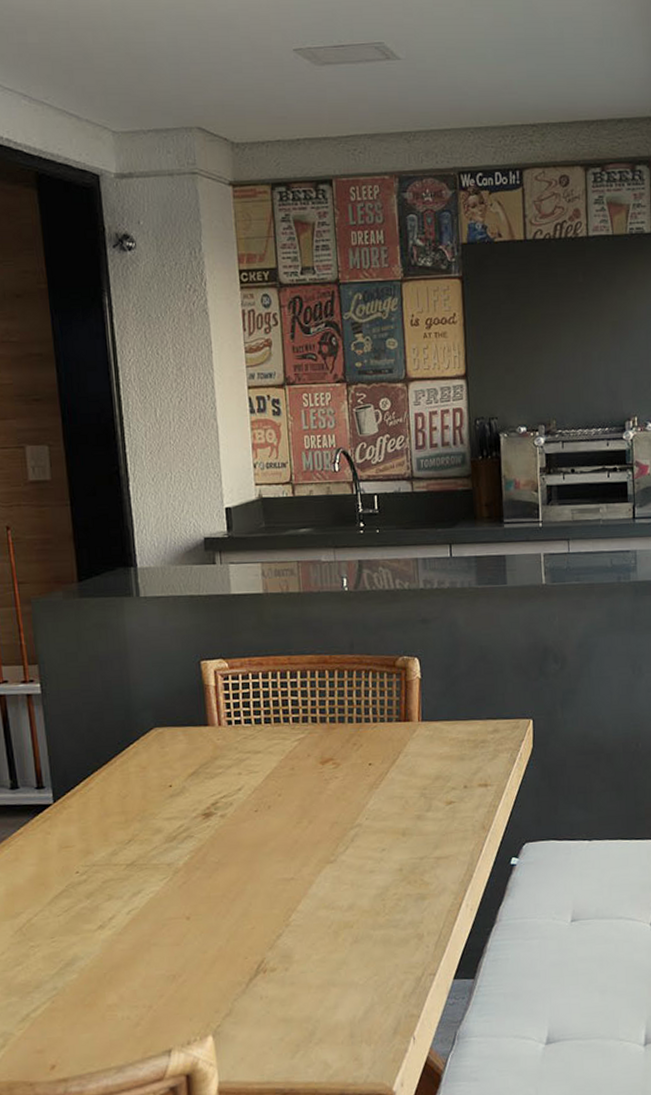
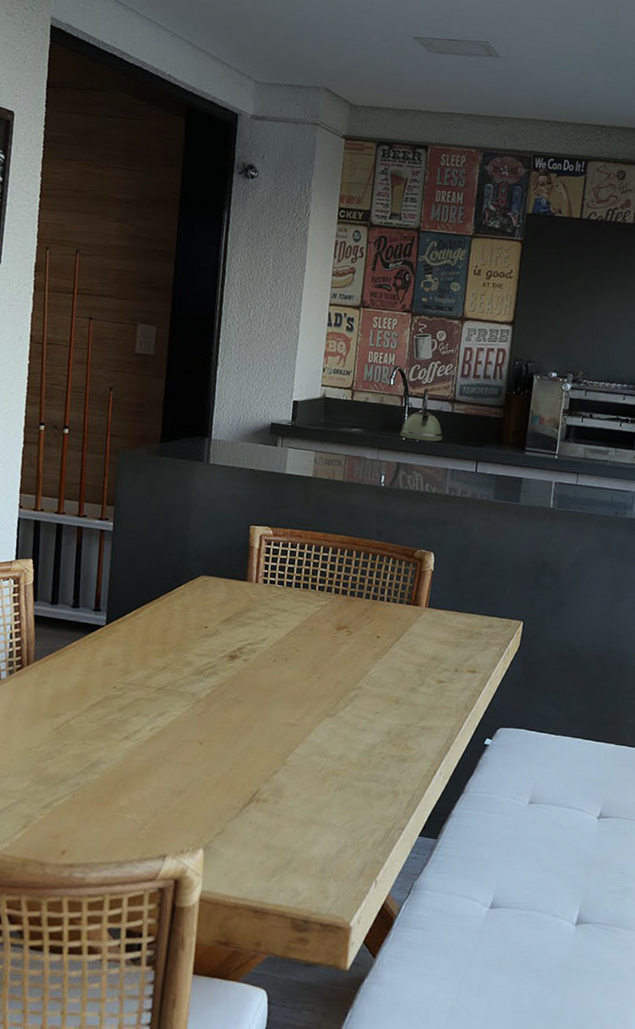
kettle: none [355,469,407,532] -> present [398,389,443,442]

